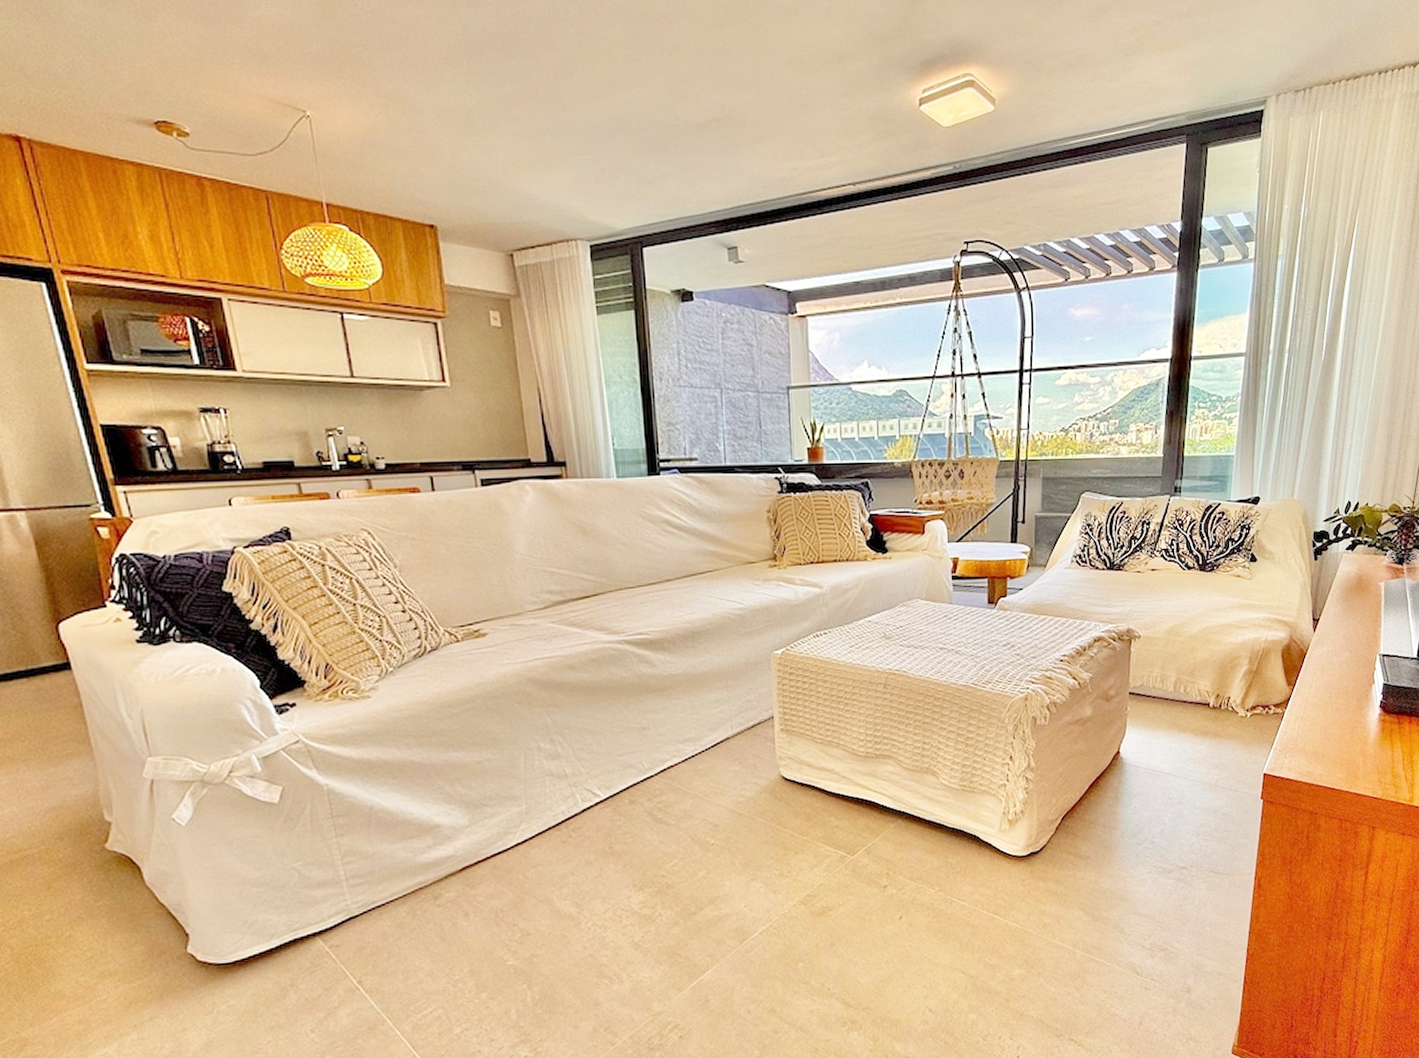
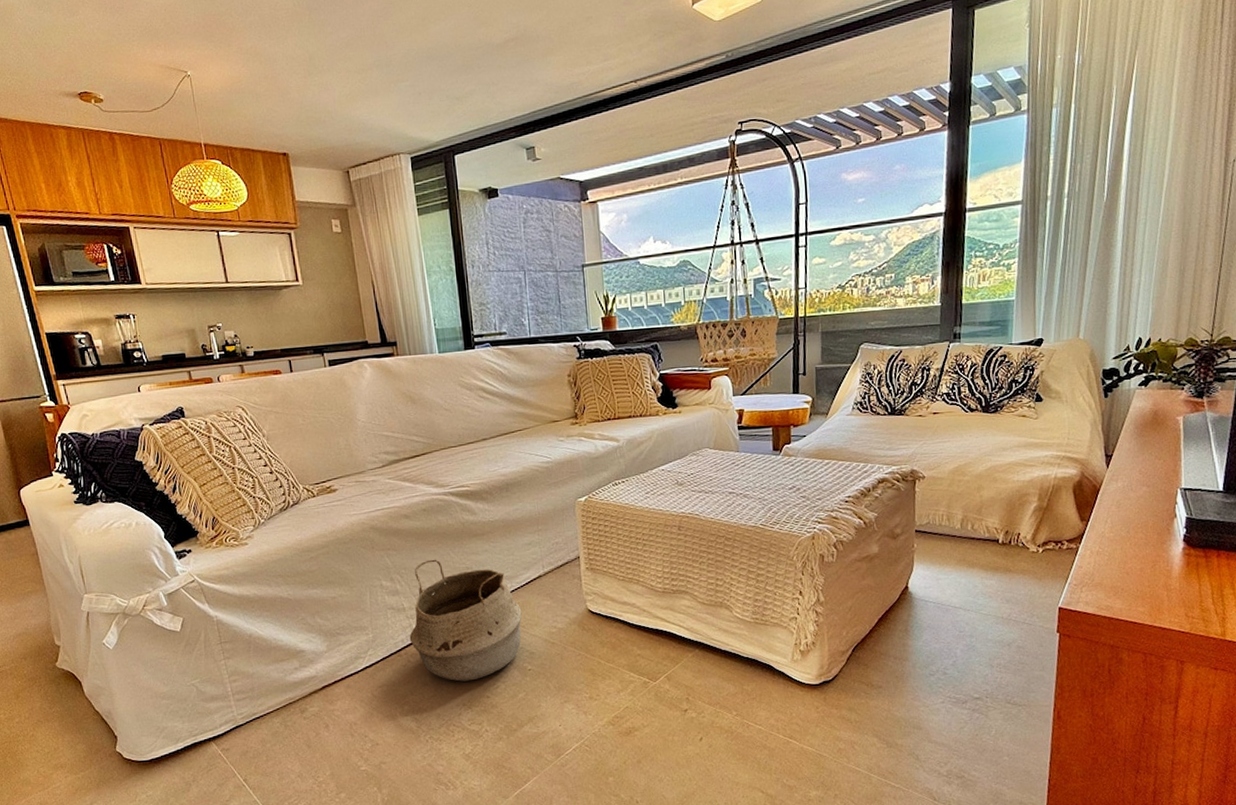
woven basket: none [571,717,706,859] -> present [409,559,522,682]

